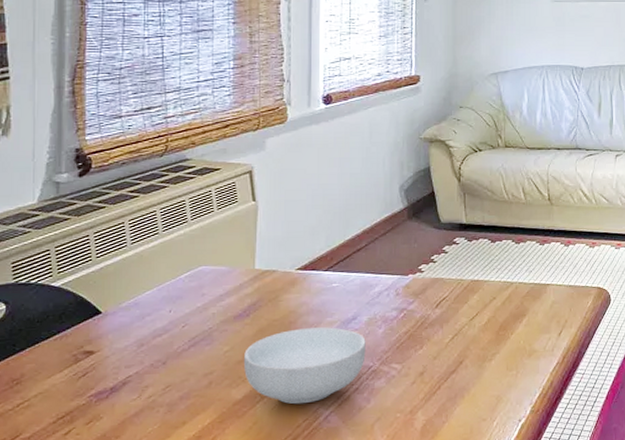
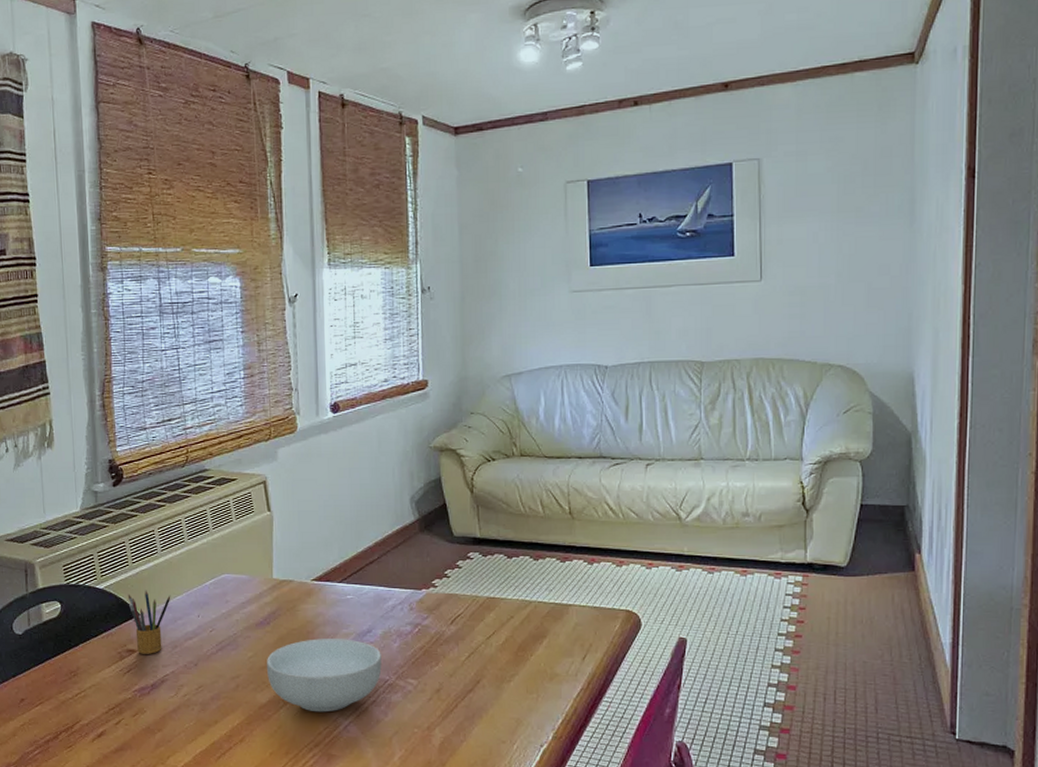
pencil box: none [88,286,140,355] -> present [127,590,171,654]

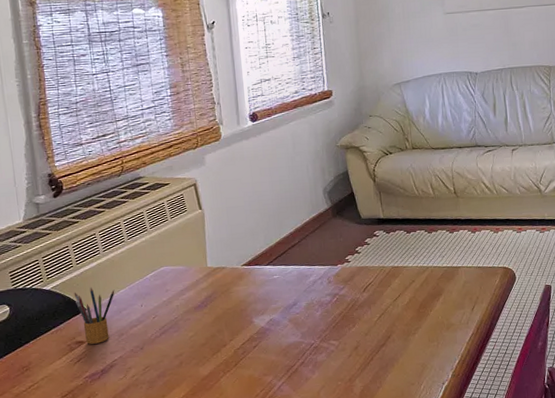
cereal bowl: present [266,639,382,713] -> none [206,312,308,378]

